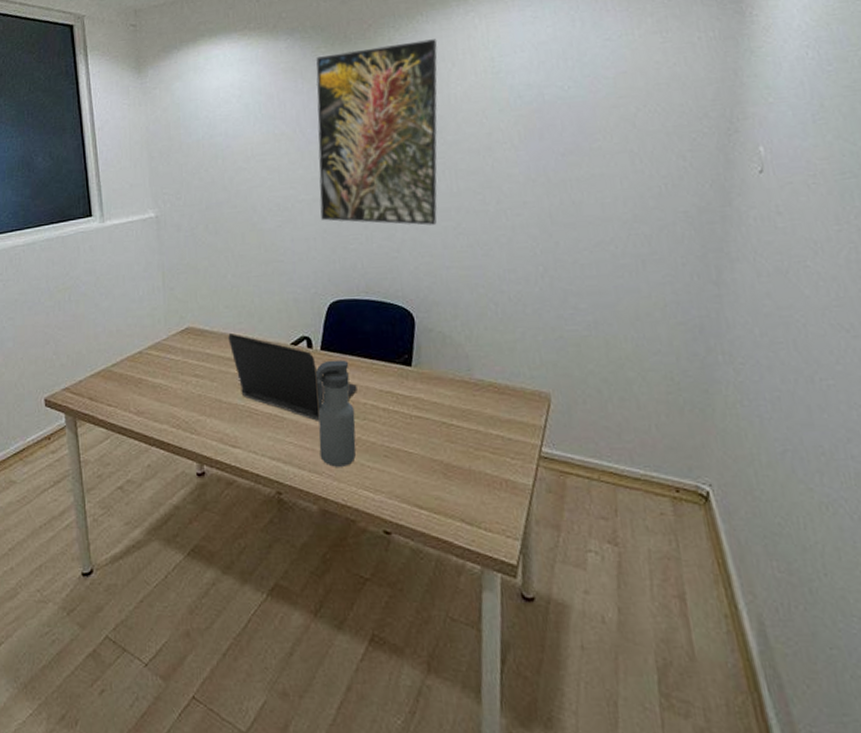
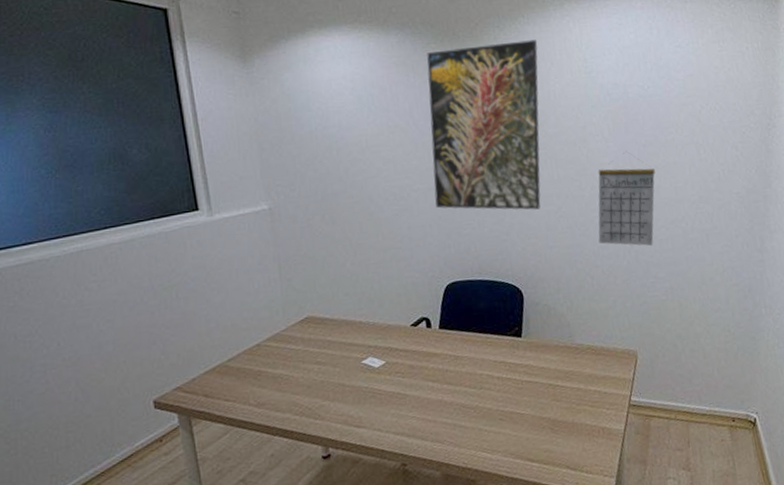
laptop computer: present [228,332,357,421] -> none [349,319,474,395]
water bottle: present [315,359,356,467] -> none [434,336,474,435]
calendar: none [504,161,576,272] -> present [598,151,655,246]

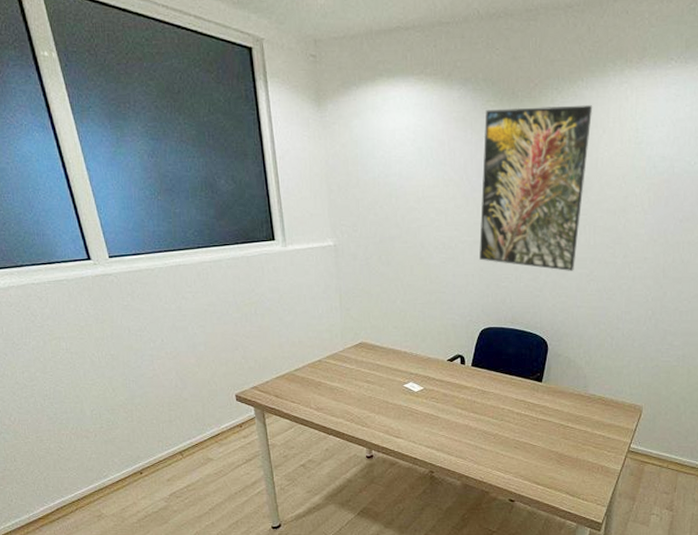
calendar: present [598,151,655,246] -> none [623,225,687,316]

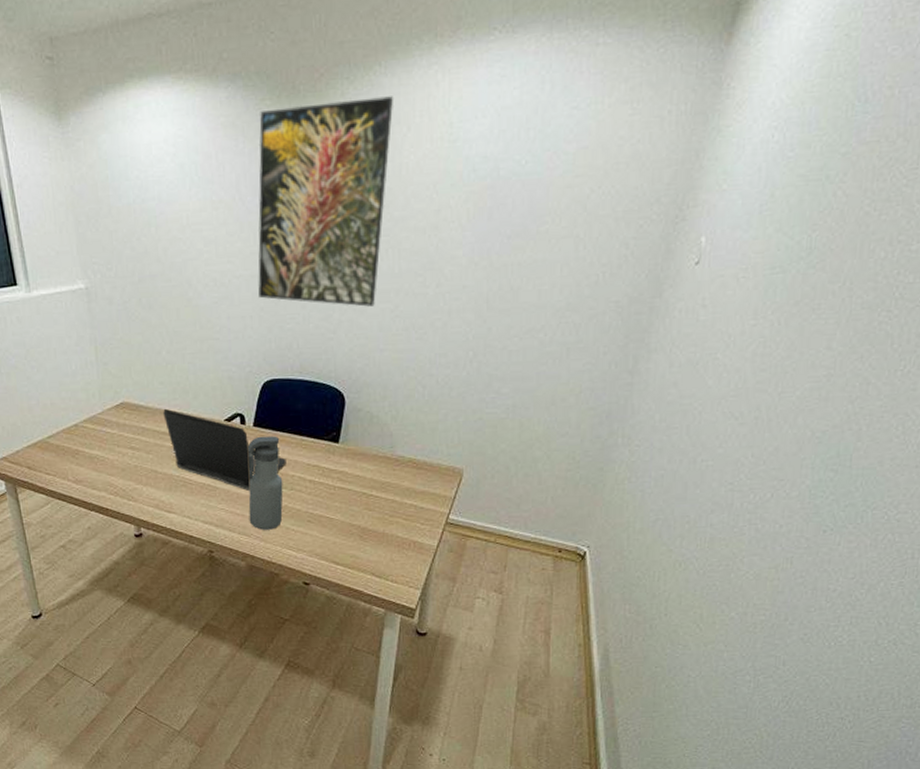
laptop computer: none [396,348,498,420] -> present [163,408,286,491]
water bottle: none [465,374,495,454] -> present [247,436,283,530]

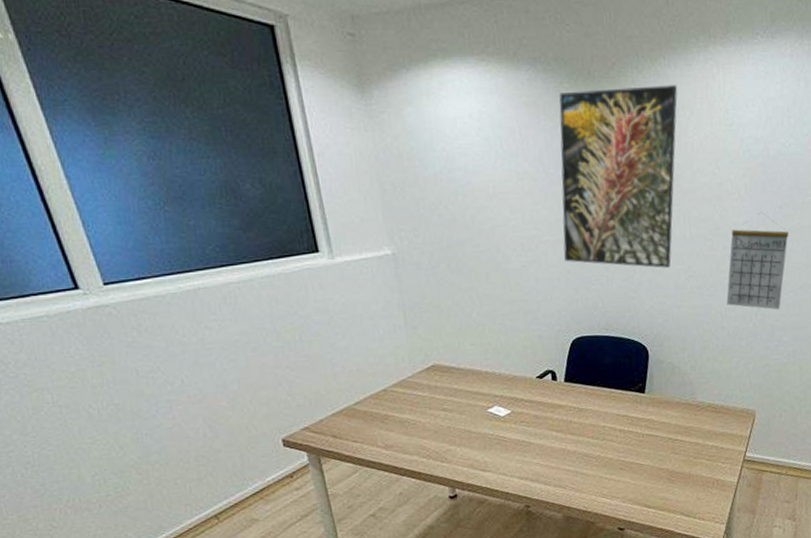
laptop computer: present [163,408,286,491] -> none [475,368,597,444]
water bottle: present [247,436,283,530] -> none [559,389,596,481]
calendar: none [437,243,517,358] -> present [726,212,789,310]

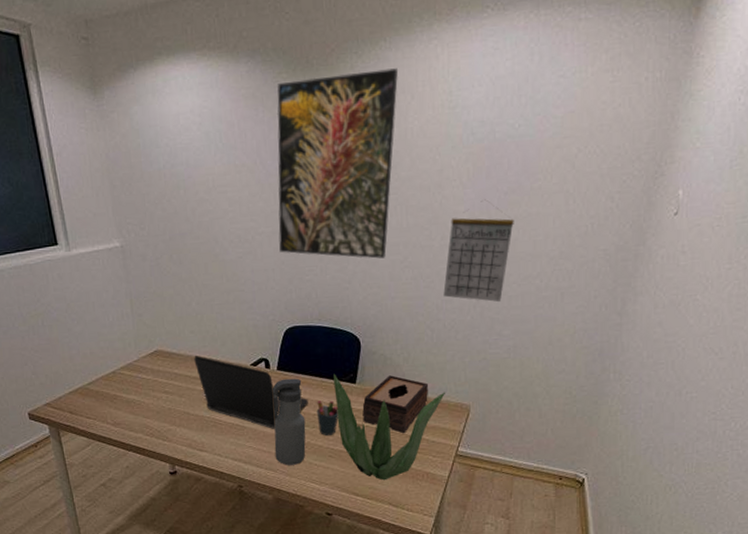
laptop computer: none [475,368,597,444] -> present [194,355,308,429]
water bottle: none [559,389,596,481] -> present [272,378,306,465]
pen holder: none [606,412,629,448] -> present [316,401,339,435]
plant: none [622,384,732,491] -> present [333,373,445,481]
tissue box: none [652,383,716,442] -> present [362,375,429,434]

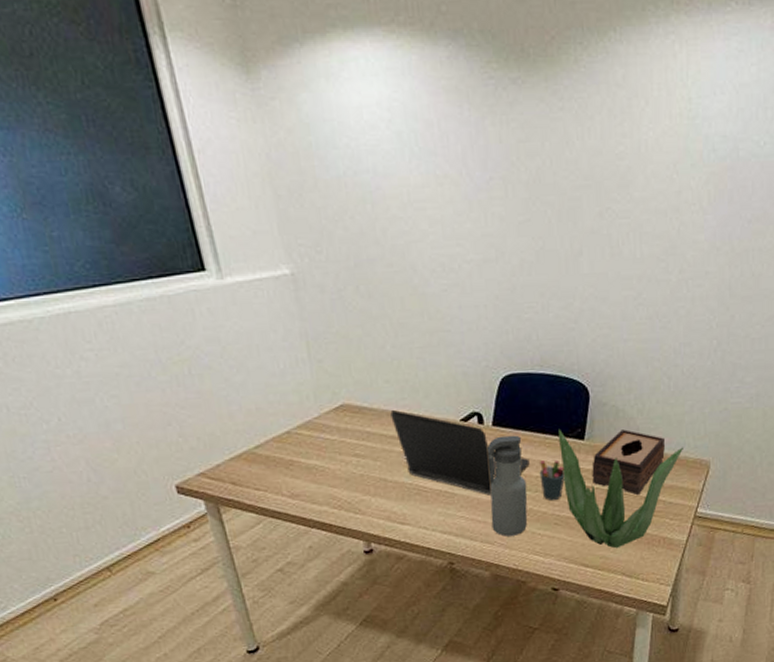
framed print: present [276,68,399,259] -> none [486,66,631,294]
calendar: present [443,199,514,303] -> none [681,227,758,346]

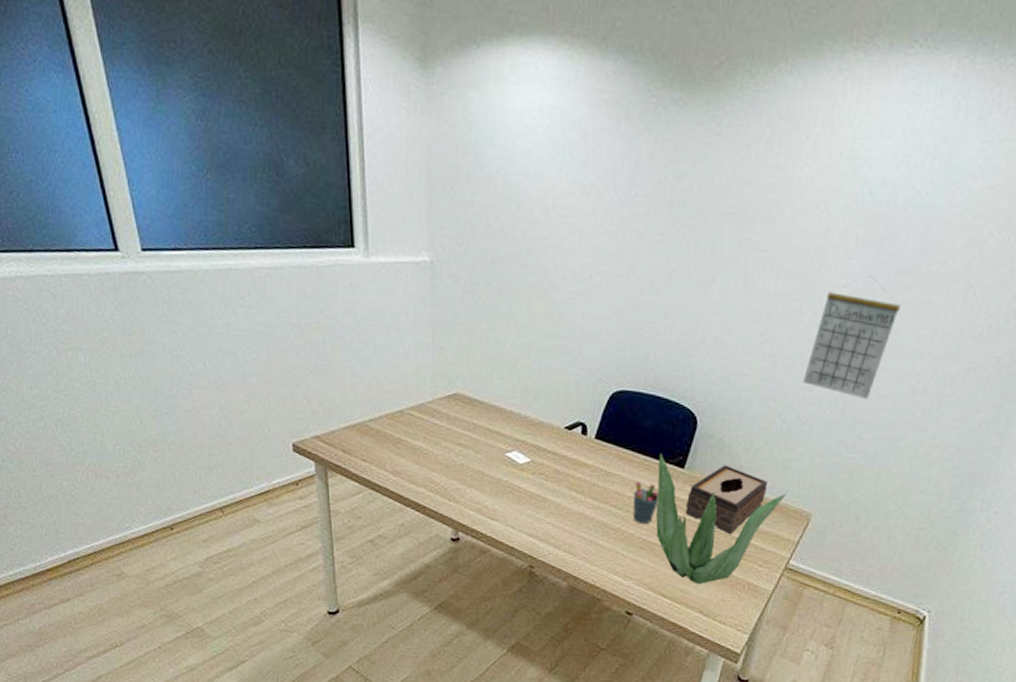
laptop computer: present [390,409,530,495] -> none [499,406,626,507]
water bottle: present [486,435,528,537] -> none [577,450,621,552]
calendar: none [681,227,758,346] -> present [803,275,901,400]

